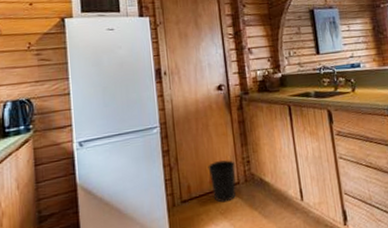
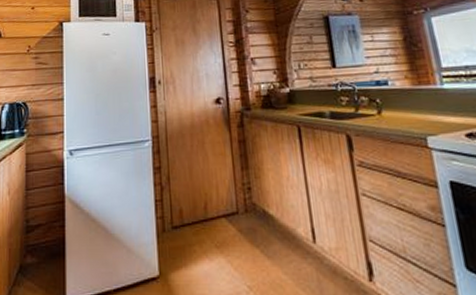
wastebasket: present [208,160,236,203] -> none [202,184,235,234]

